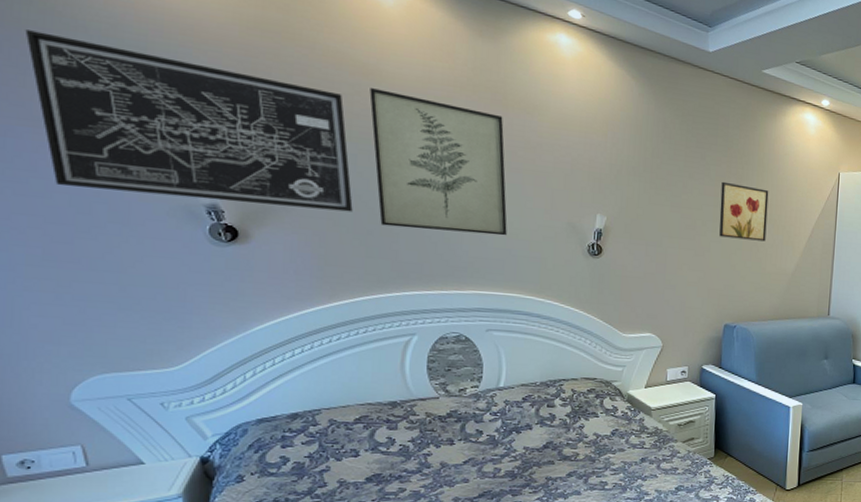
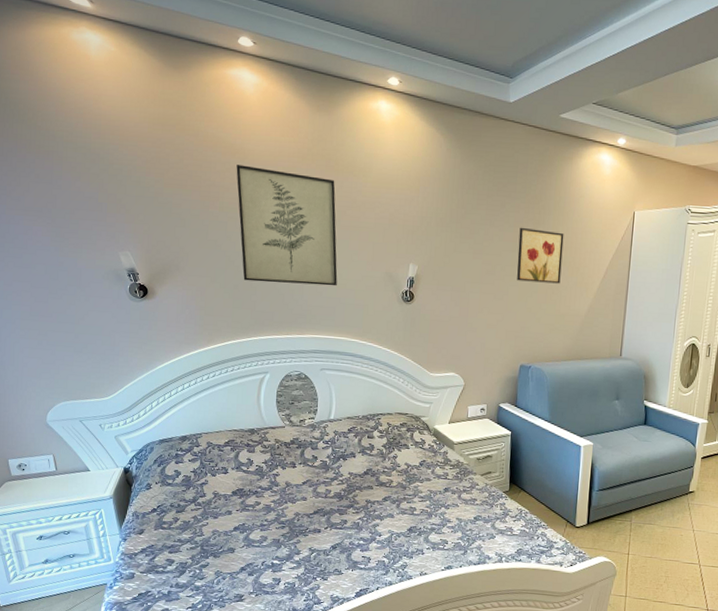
wall art: present [25,29,353,212] -> none [20,142,224,271]

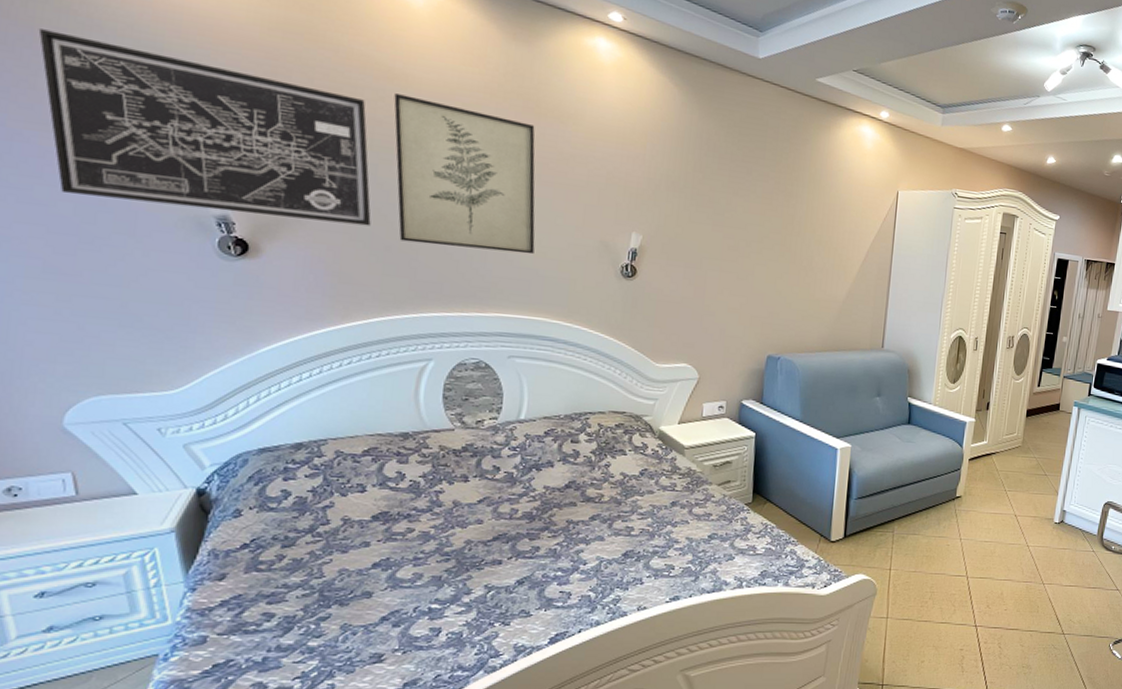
wall art: none [20,142,224,271] -> present [38,29,371,227]
wall art: present [517,227,564,284] -> none [764,199,820,265]

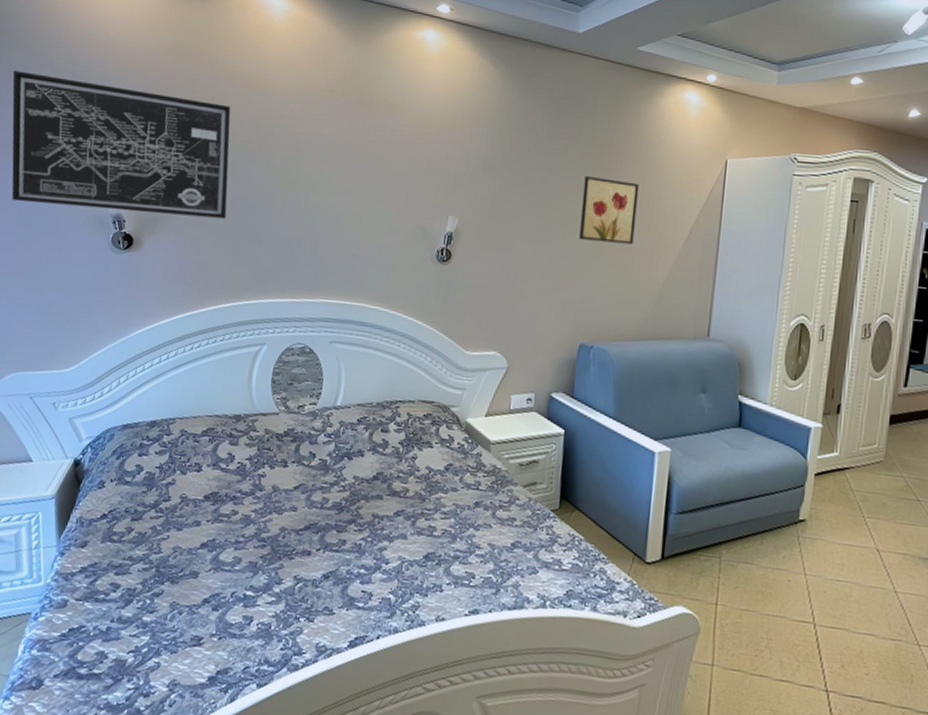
wall art: present [394,93,535,255] -> none [247,98,367,241]
wall art: none [764,199,820,265] -> present [579,175,640,245]

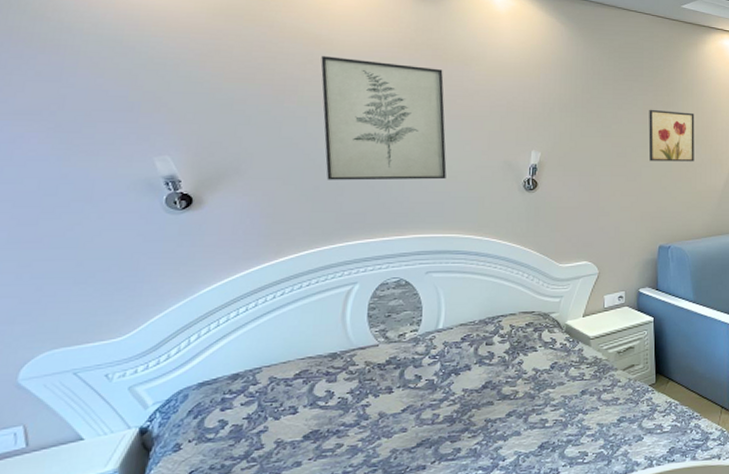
wall art: present [11,71,231,219] -> none [15,35,302,171]
wall art: none [247,98,367,241] -> present [321,56,447,181]

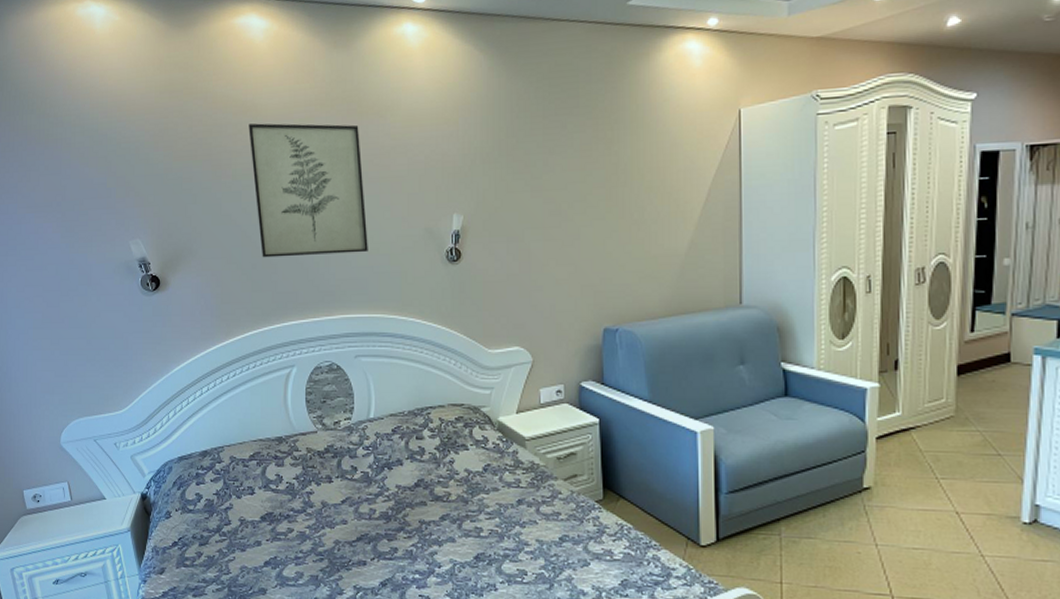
wall art: present [648,109,695,162] -> none [588,150,648,219]

